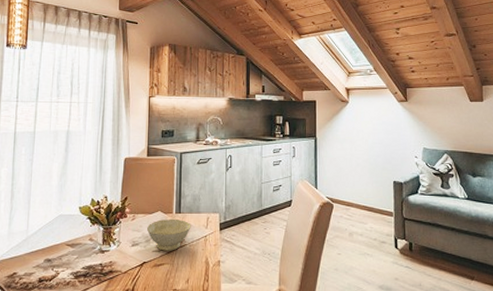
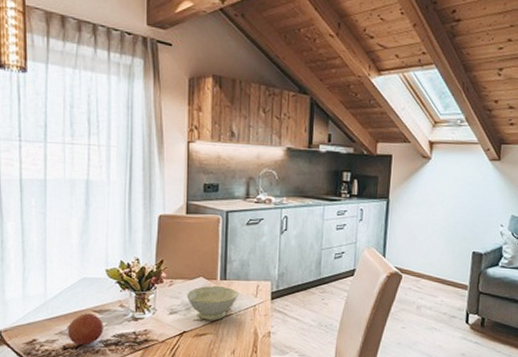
fruit: none [43,247,75,278] -> present [67,313,103,346]

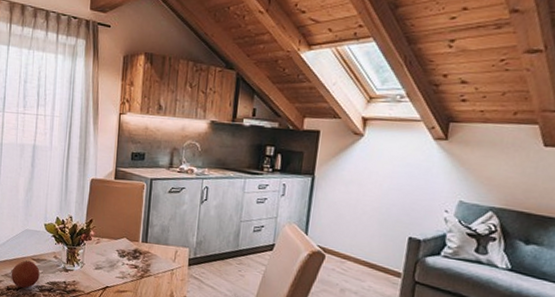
bowl: present [187,285,238,321] -> none [111,246,158,280]

